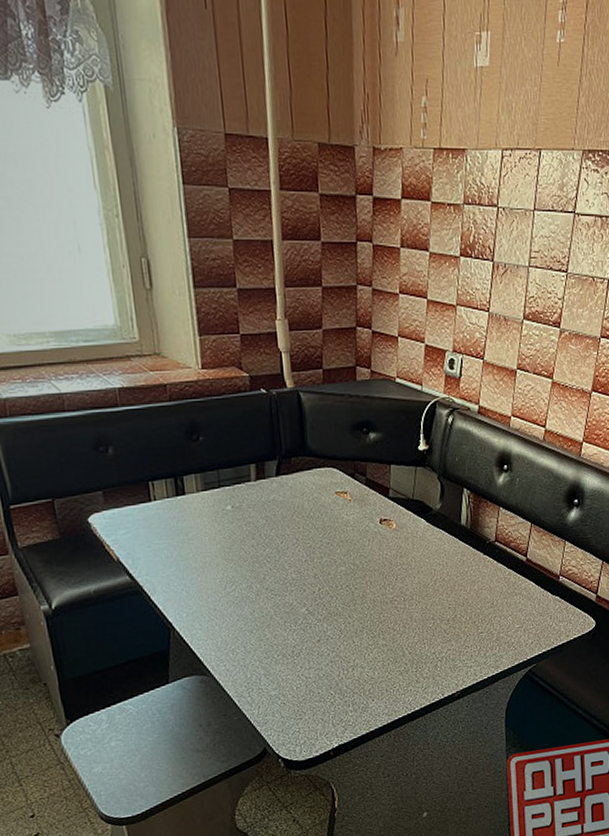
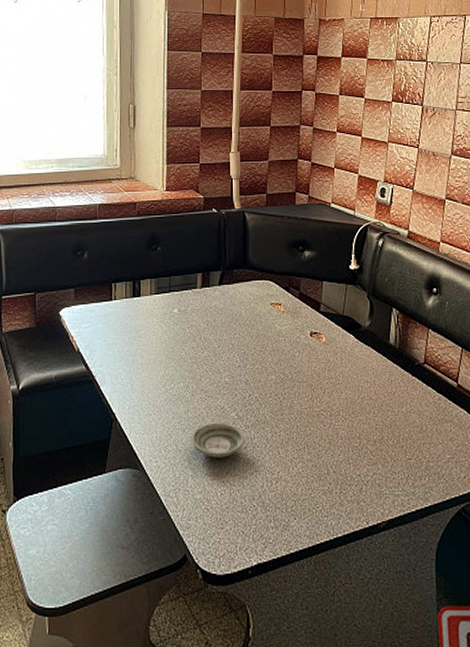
saucer: none [260,619,318,655] -> present [192,422,245,458]

